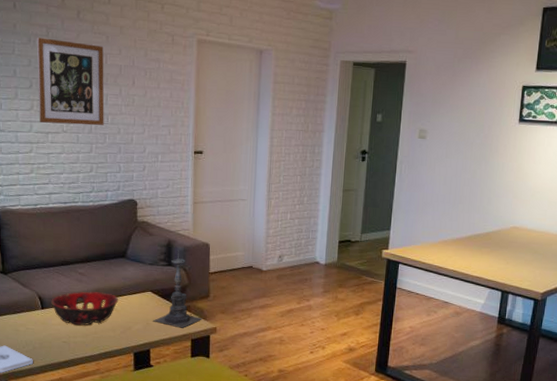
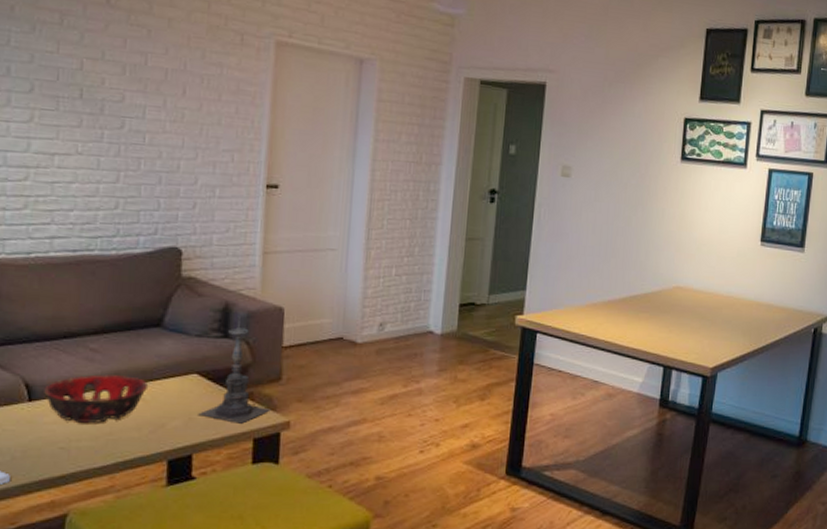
wall art: present [36,37,105,126] -> none [41,25,143,147]

